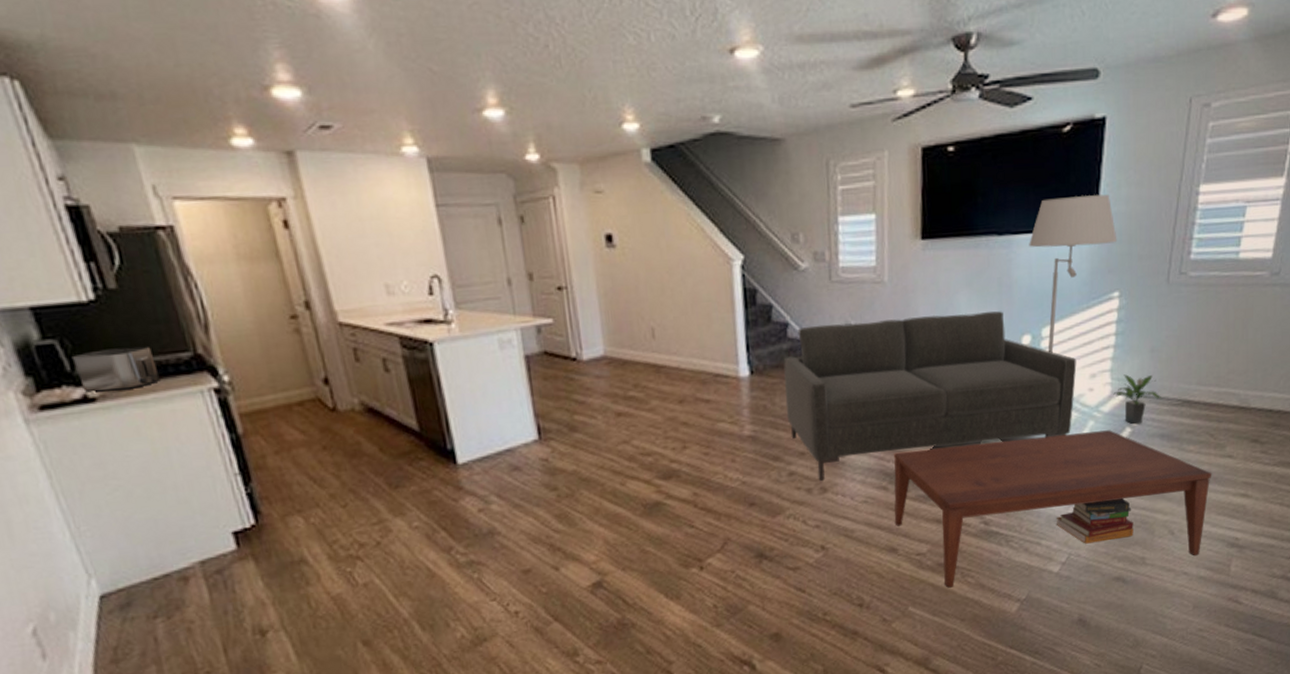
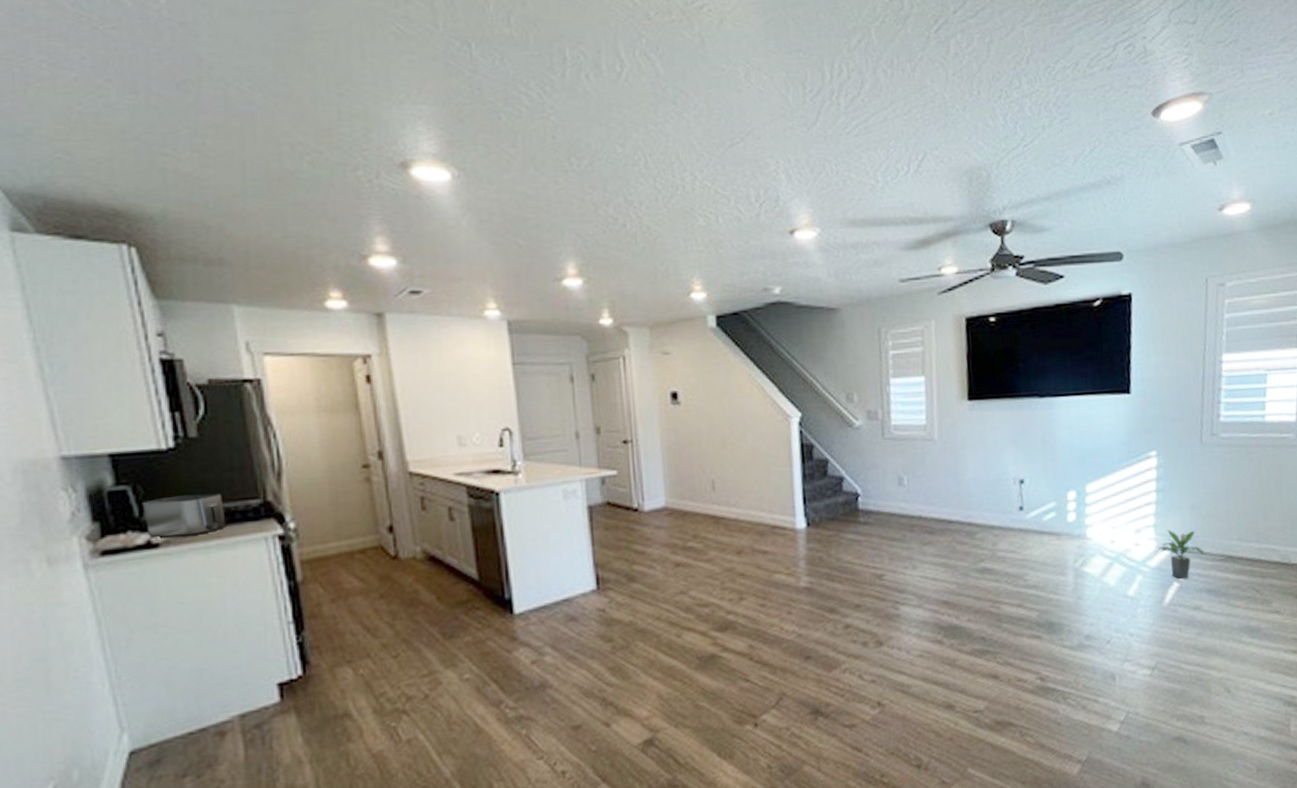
sofa: present [783,311,1077,481] -> none [839,467,1122,634]
coffee table: present [894,430,1212,588] -> none [948,584,1262,748]
floor lamp: present [1029,194,1117,353] -> none [1068,362,1151,509]
books: present [1056,497,1134,544] -> none [1112,653,1190,702]

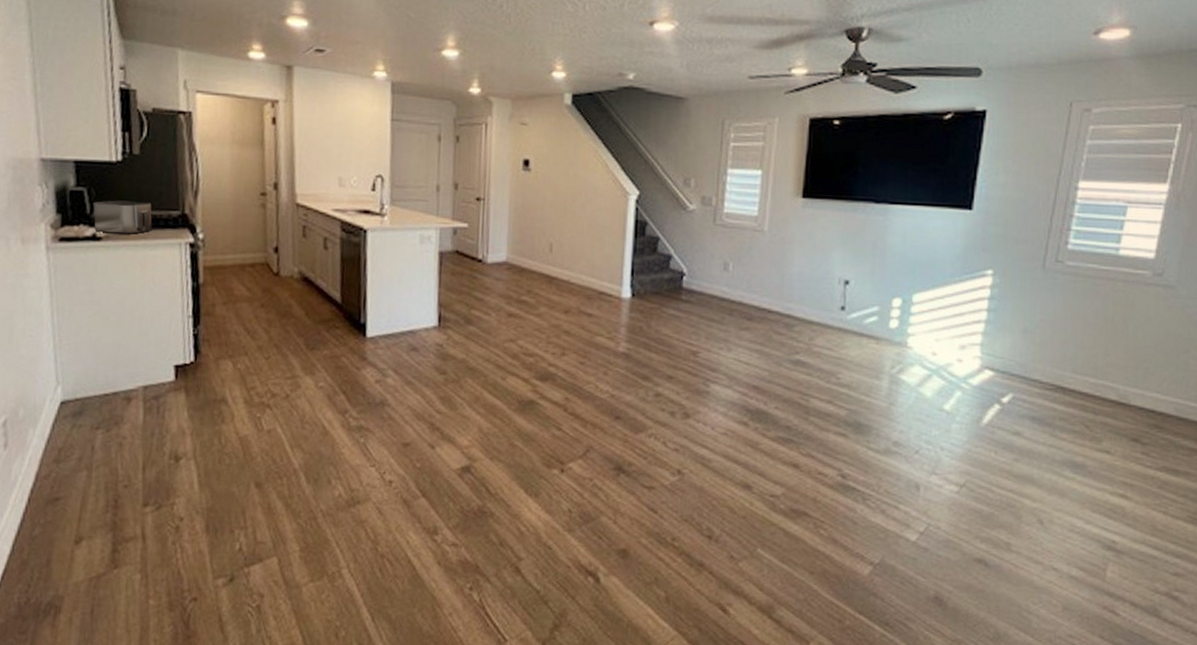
potted plant: present [1158,530,1205,580] -> none [982,351,1033,403]

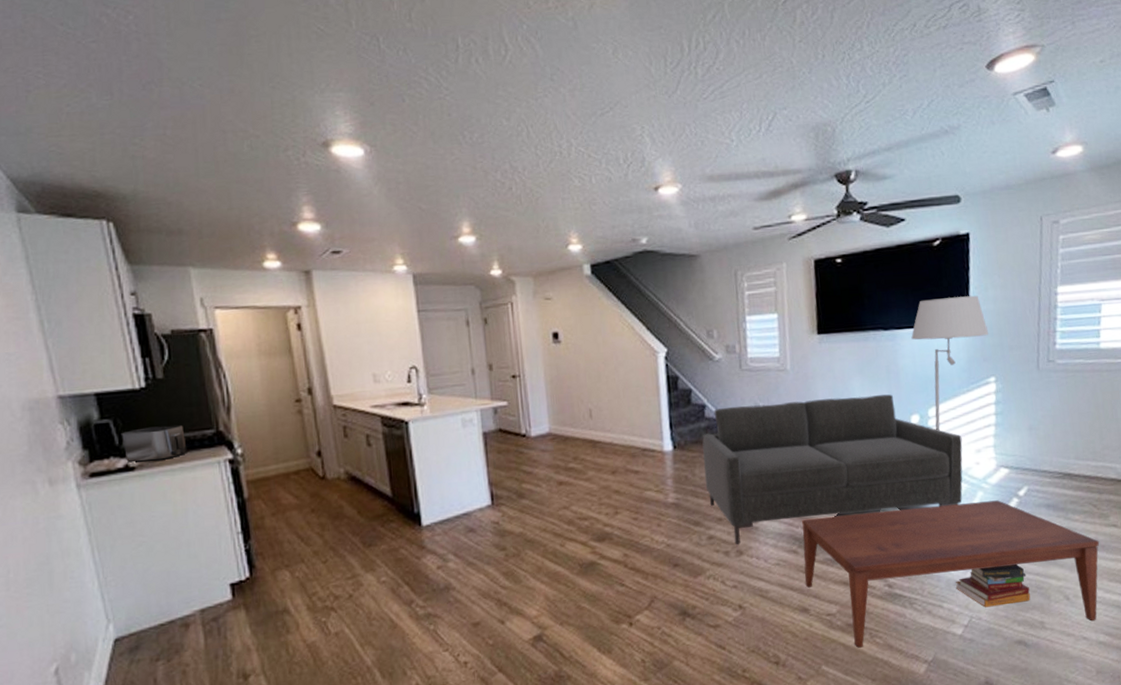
sofa: none [660,261,946,406] -> present [702,394,963,544]
coffee table: none [751,391,1087,552] -> present [802,500,1100,648]
floor lamp: none [905,176,993,319] -> present [911,295,989,431]
books: none [916,472,999,518] -> present [955,563,1031,608]

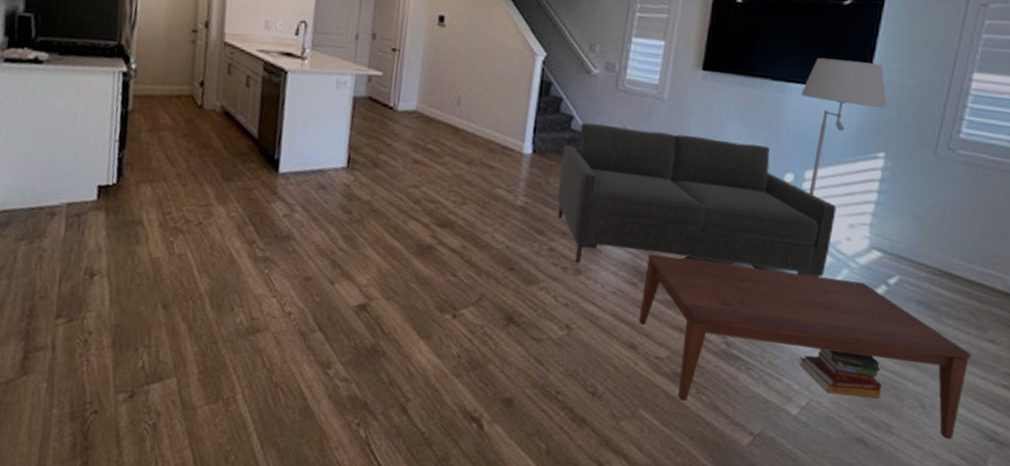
toaster: present [121,424,187,463] -> none [37,27,92,61]

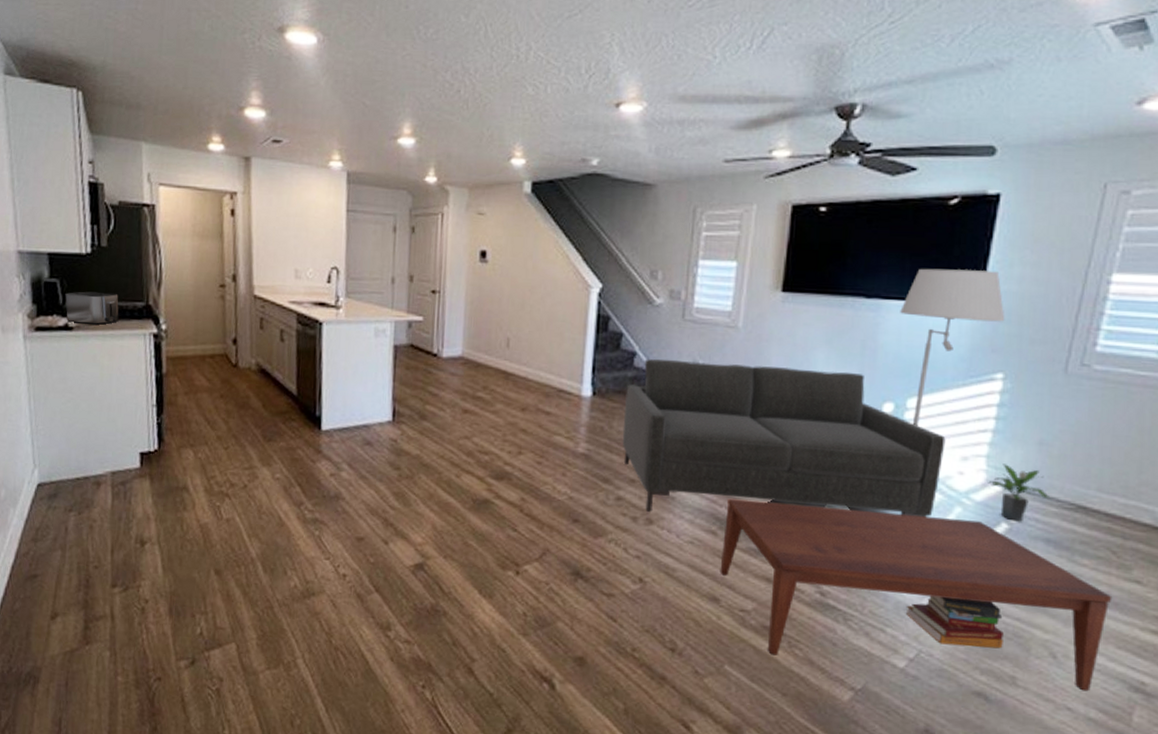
toaster: none [37,27,92,61] -> present [65,291,119,326]
potted plant: none [871,232,921,285] -> present [988,464,1049,522]

